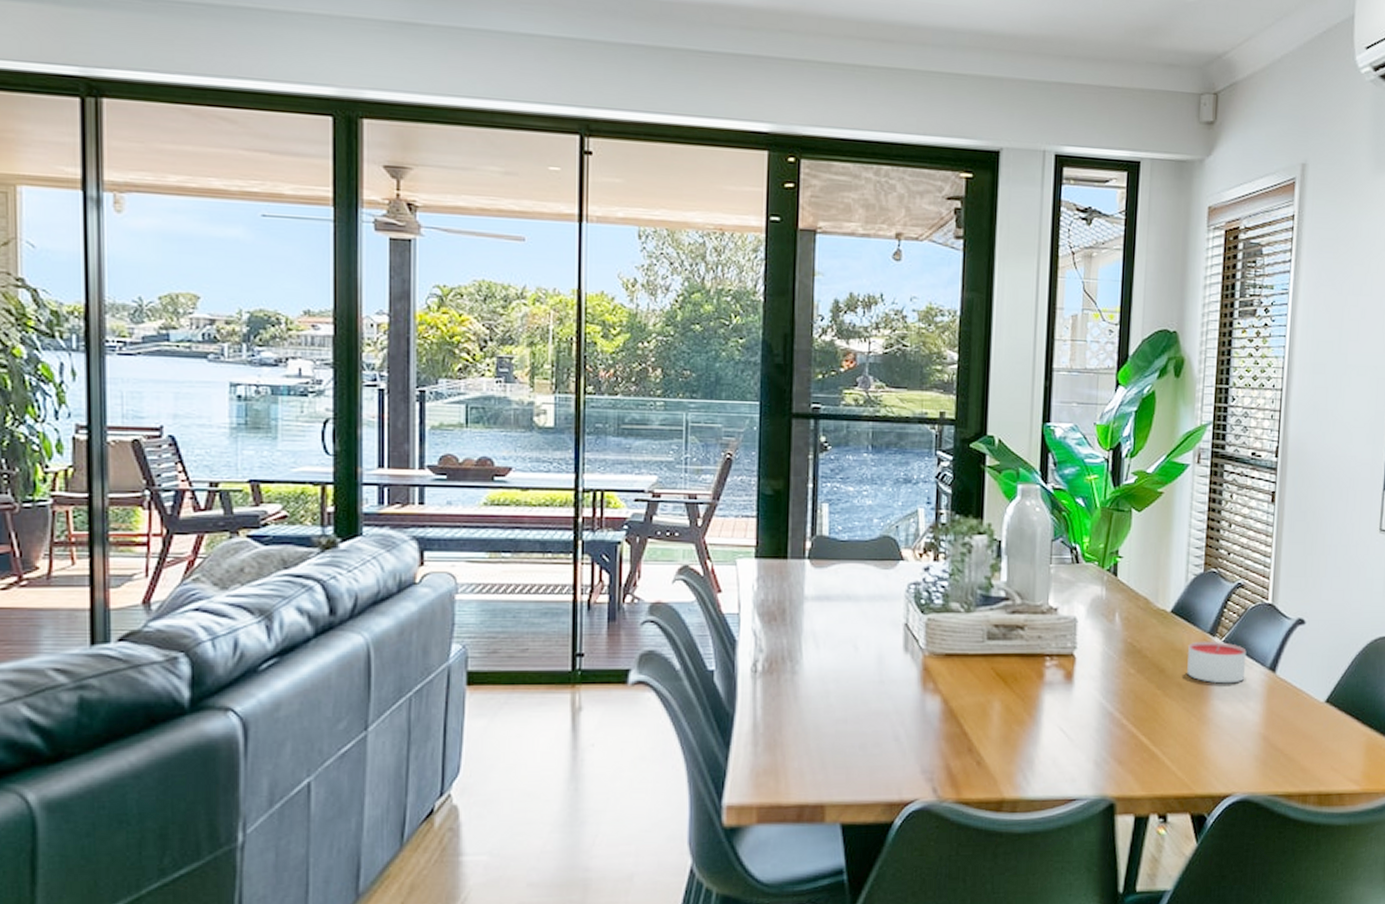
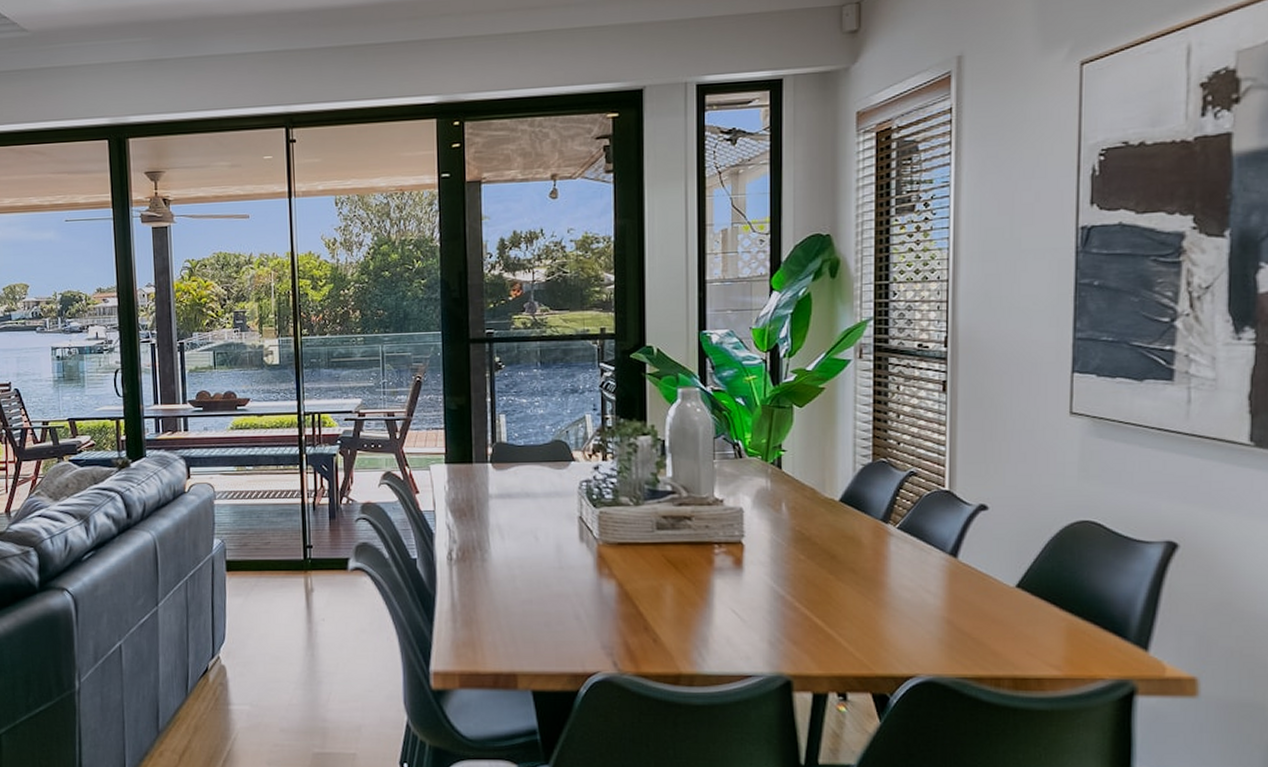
candle: present [1187,641,1247,684] -> none [860,527,924,569]

